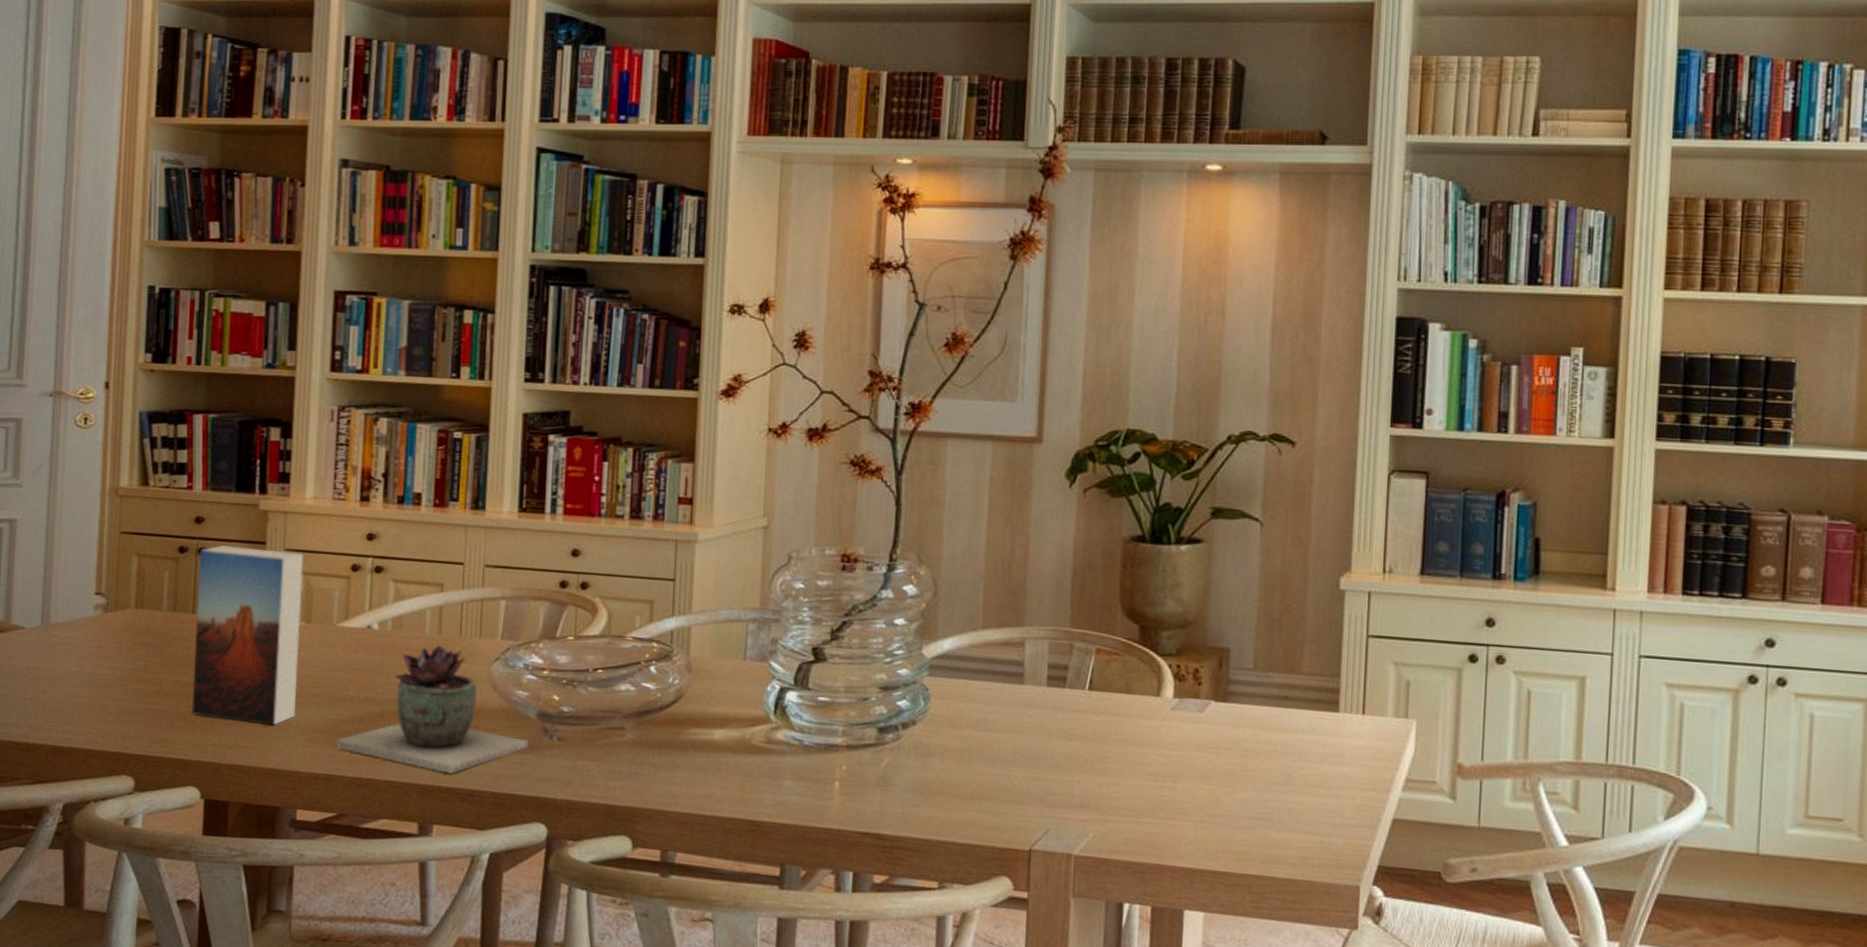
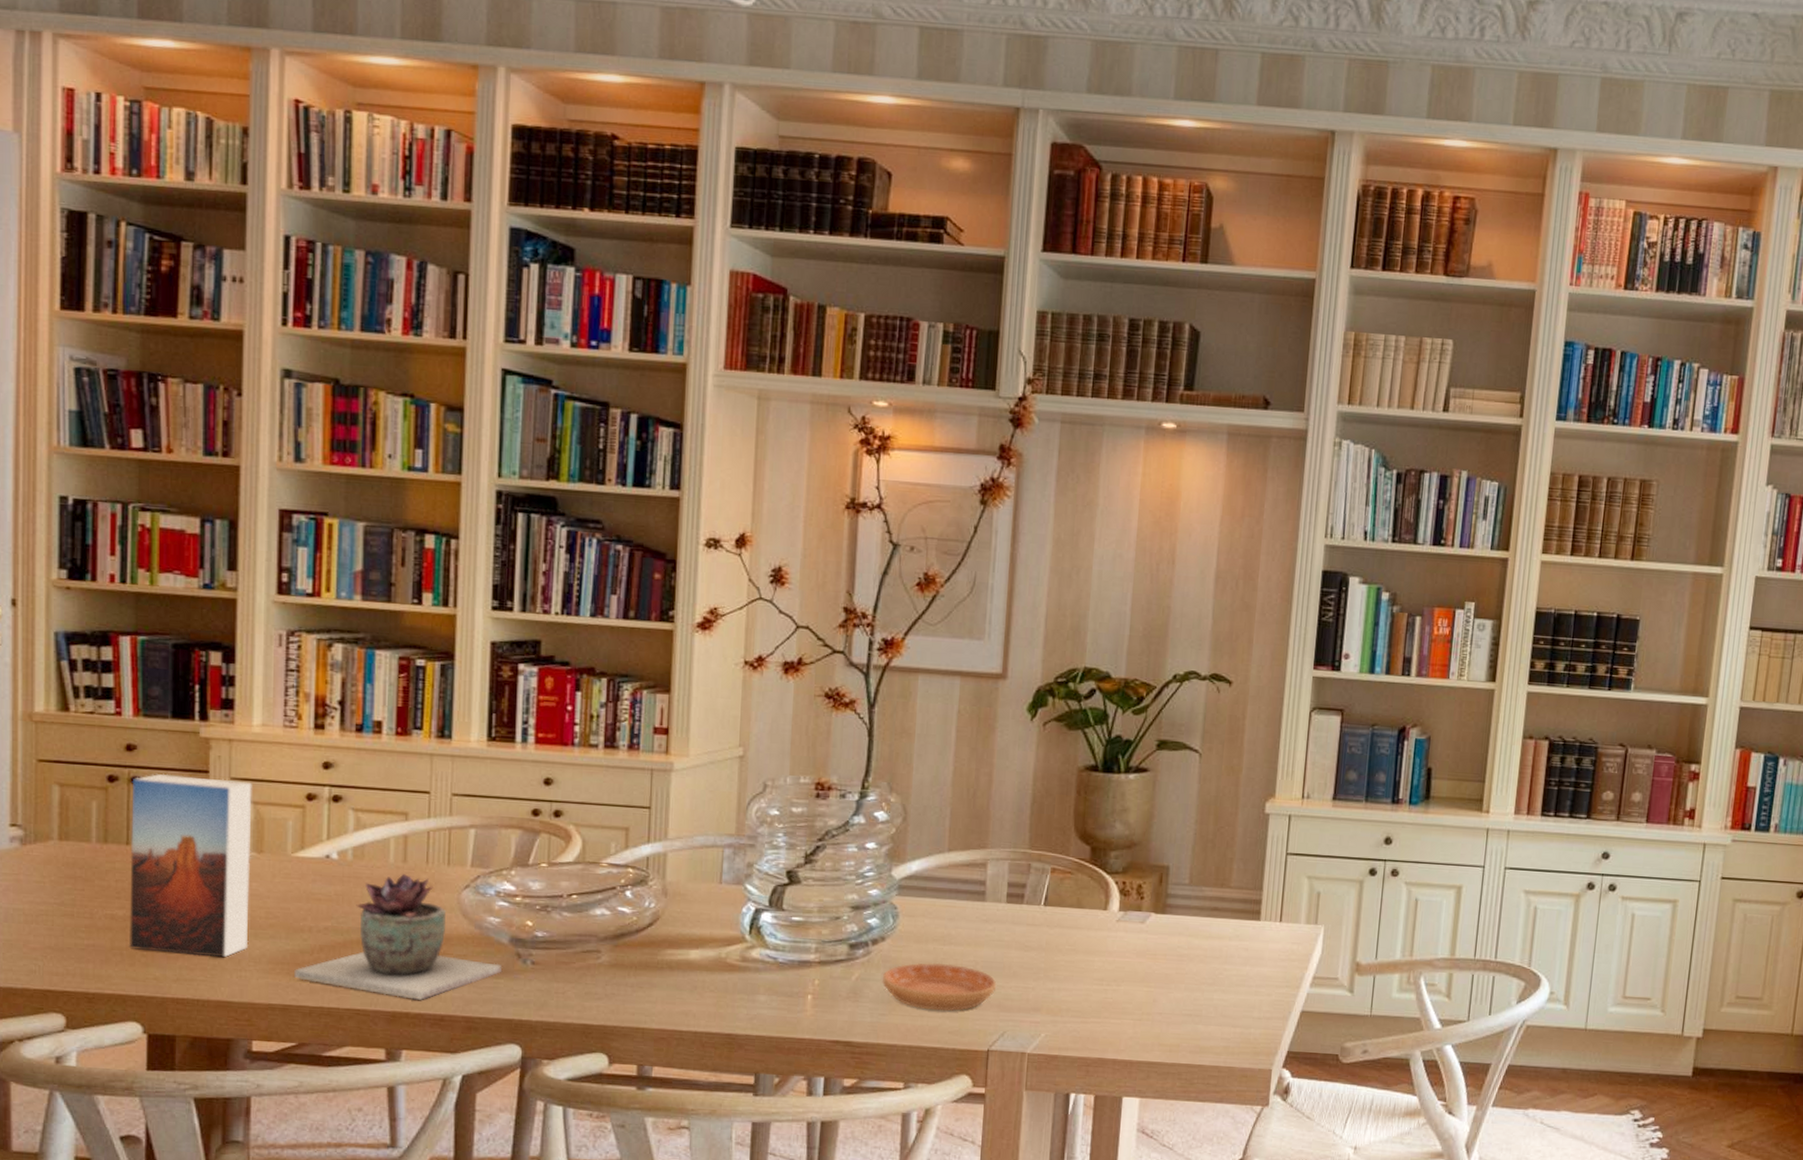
saucer: none [913,749,1038,805] -> present [881,962,997,1012]

